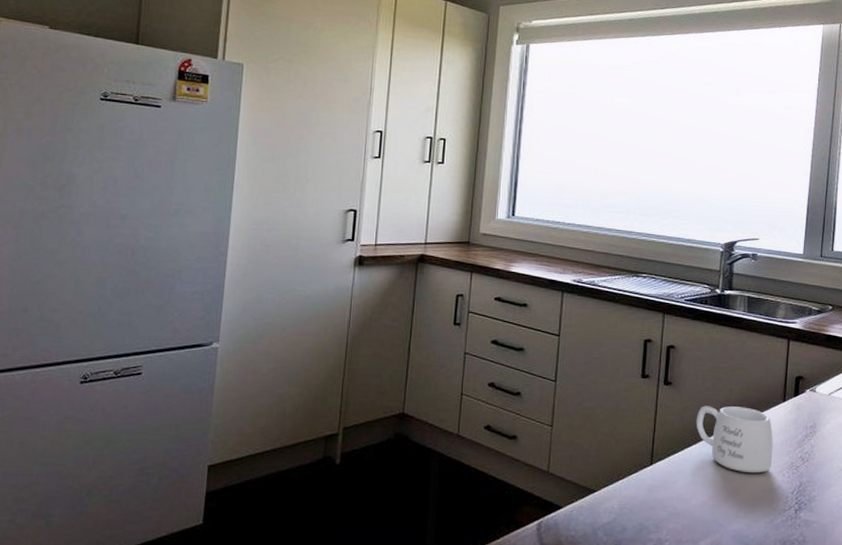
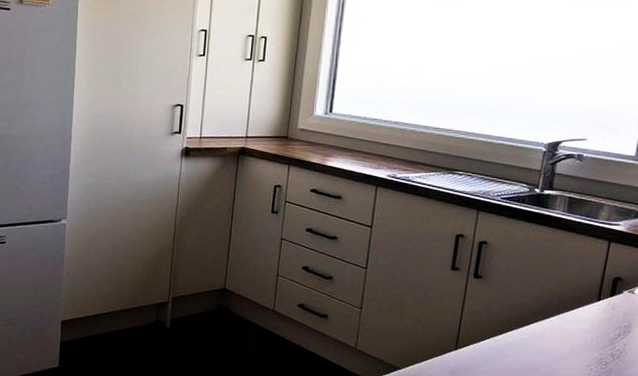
mug: present [696,406,773,474] -> none [503,299,584,366]

